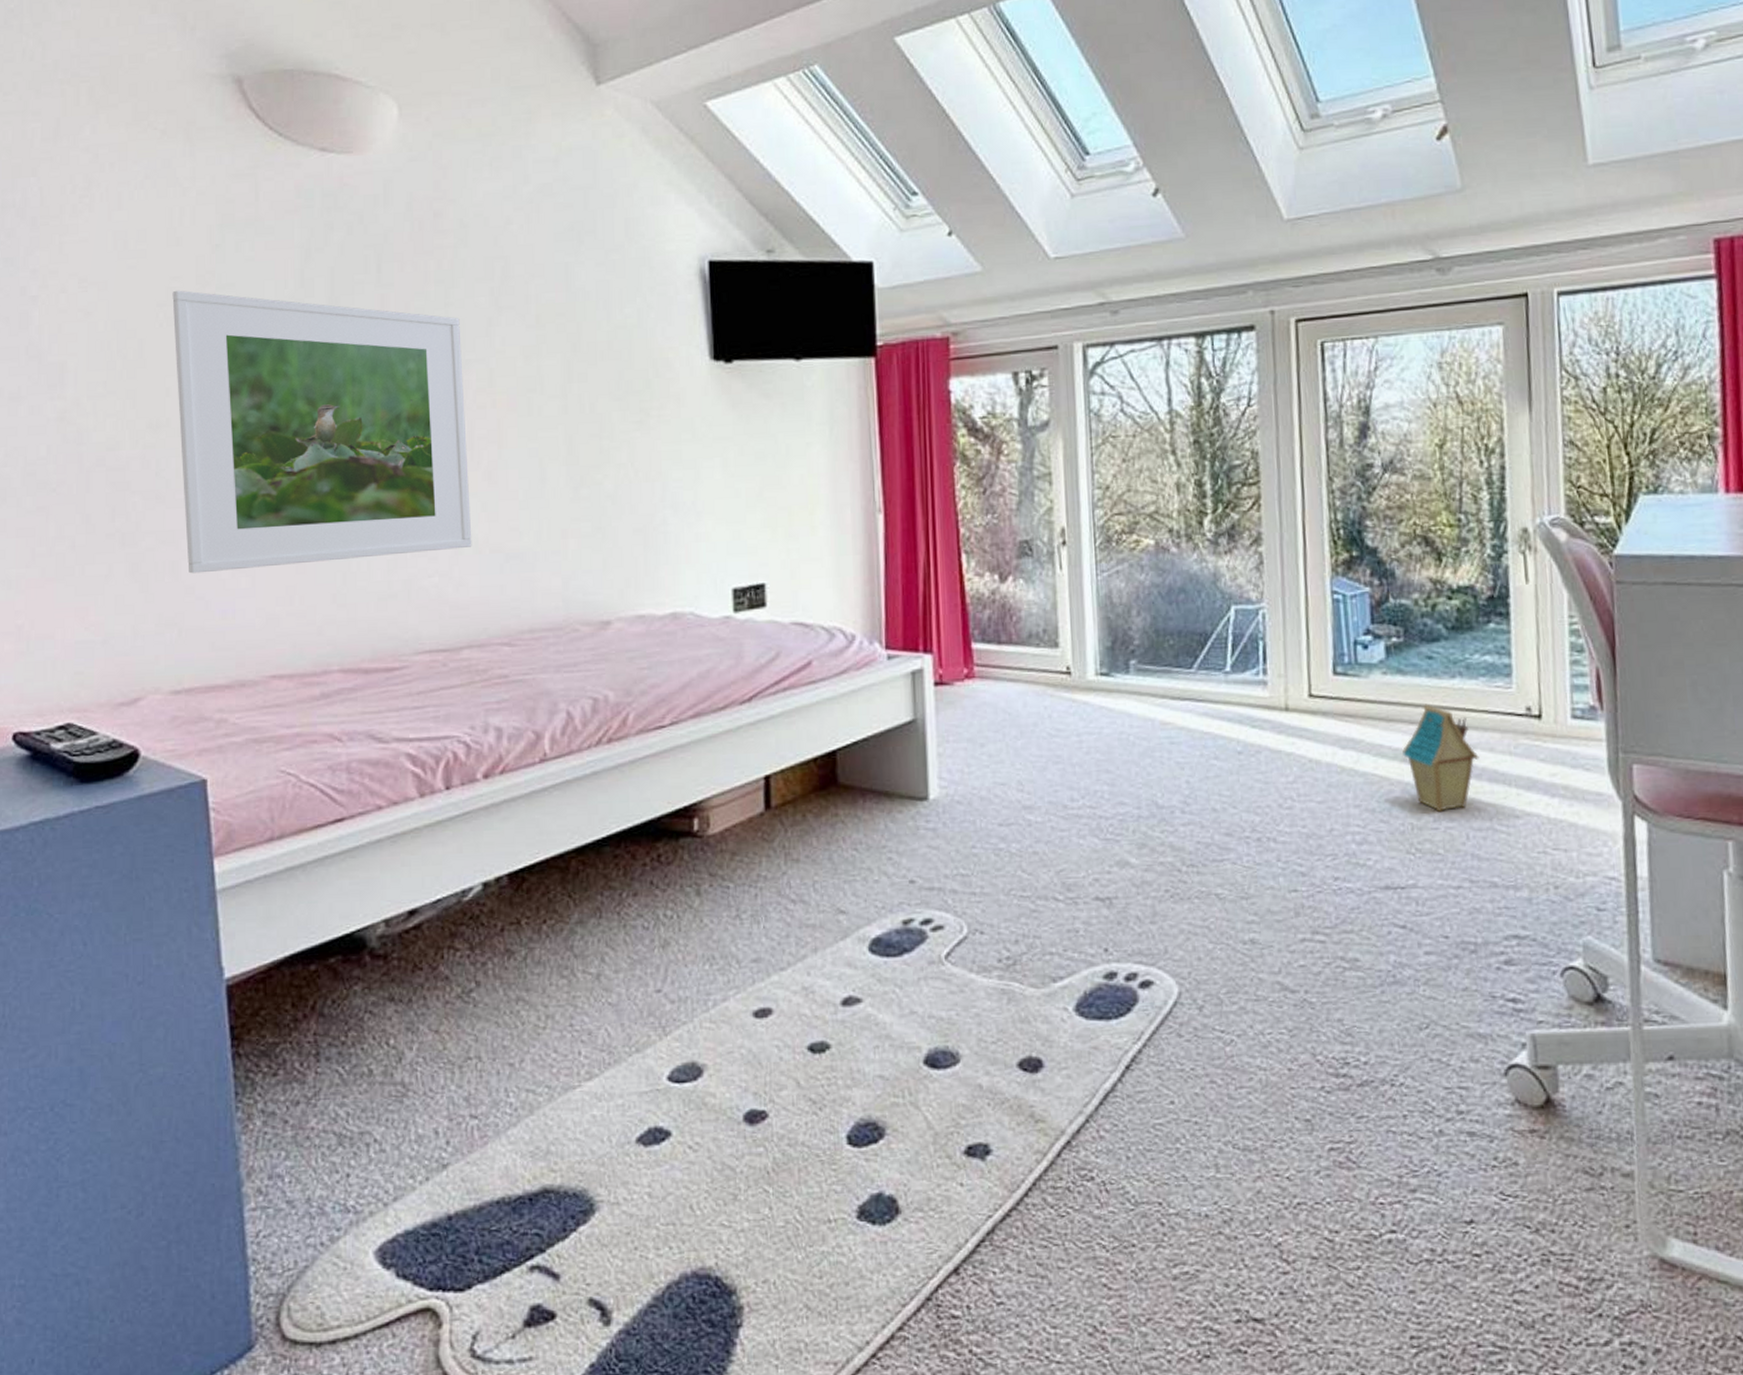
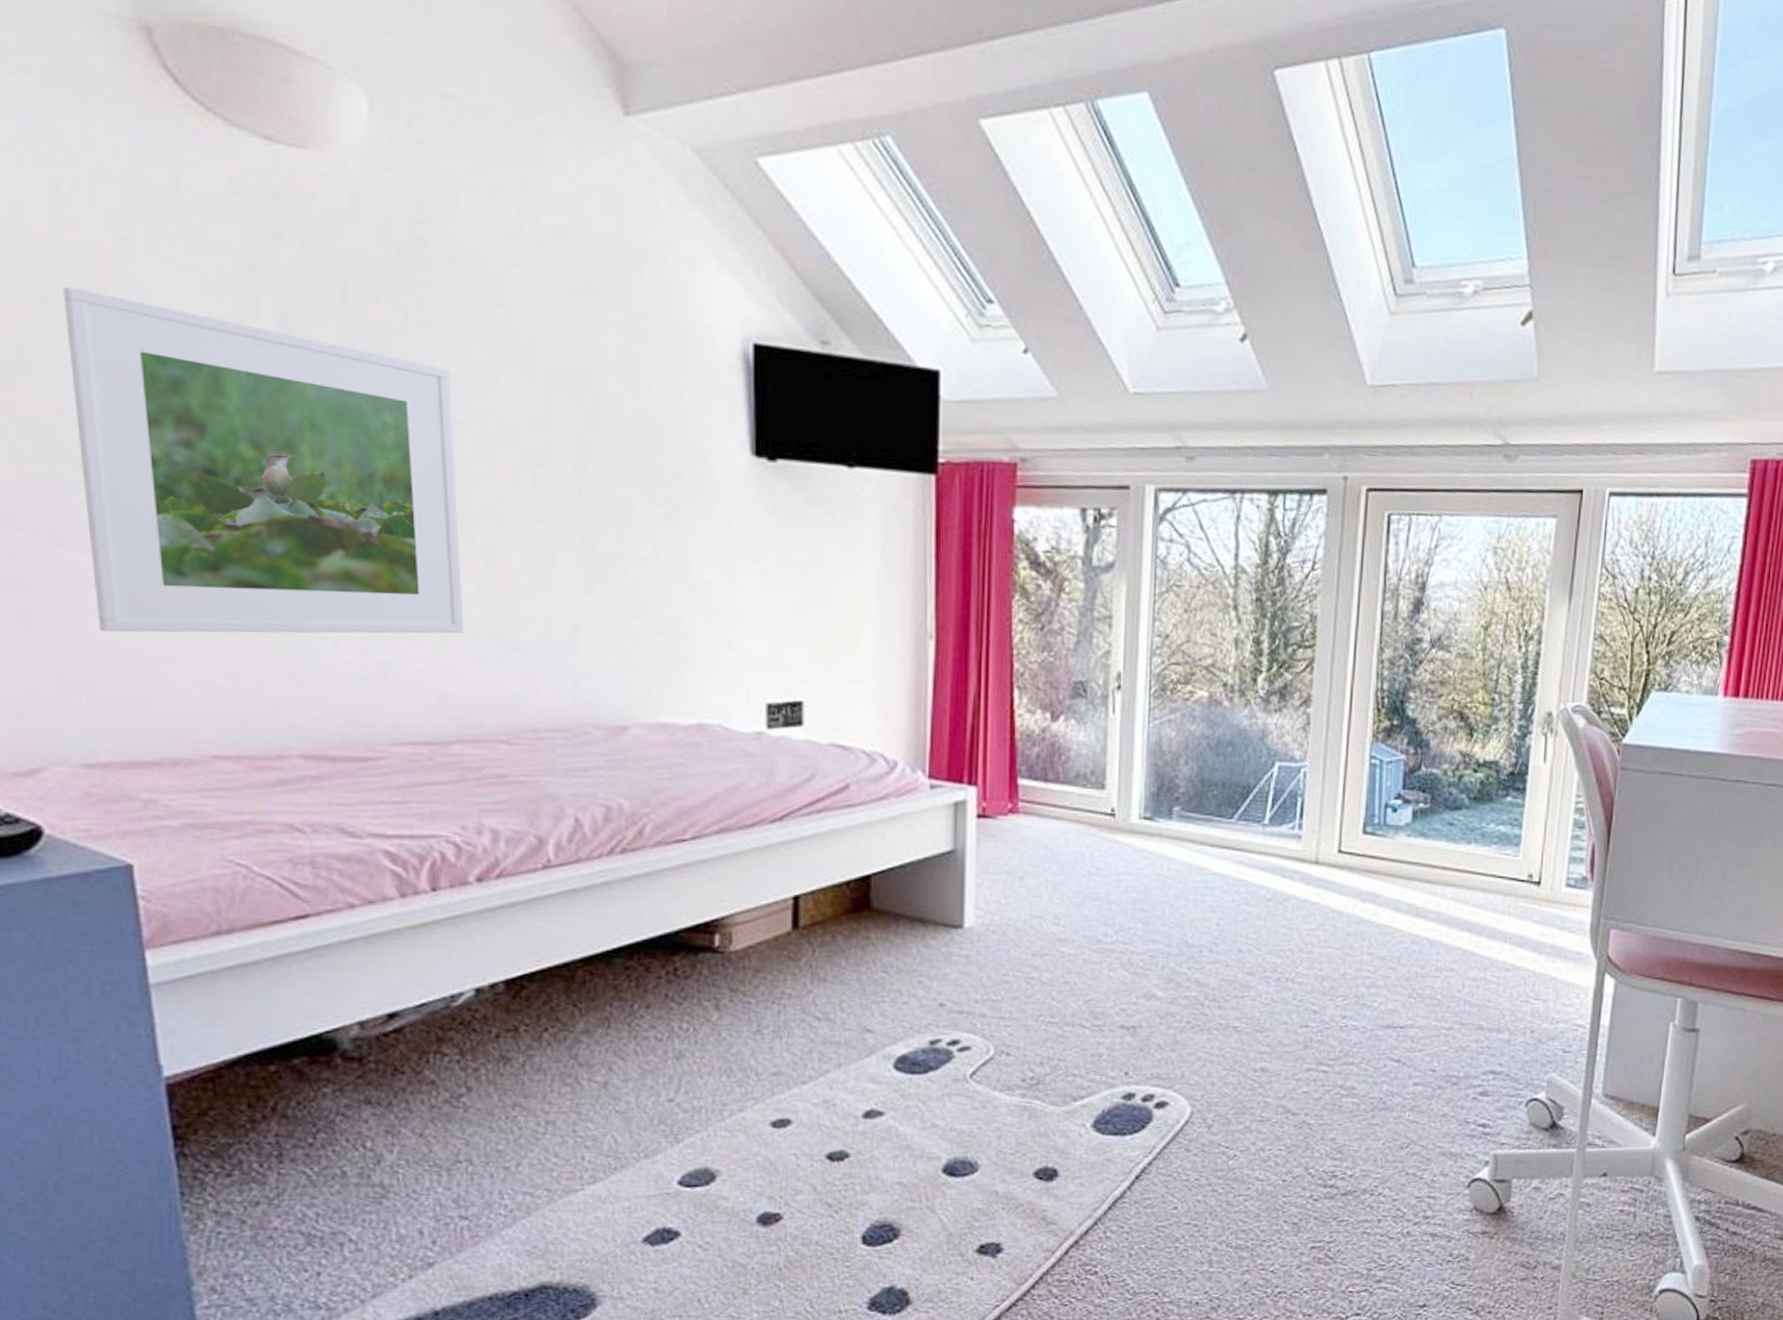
toy house: present [1402,704,1479,811] -> none [1416,865,1482,962]

